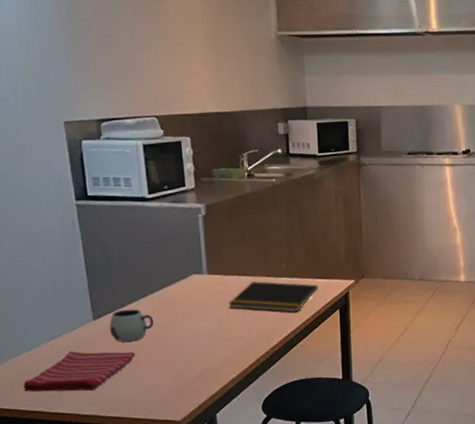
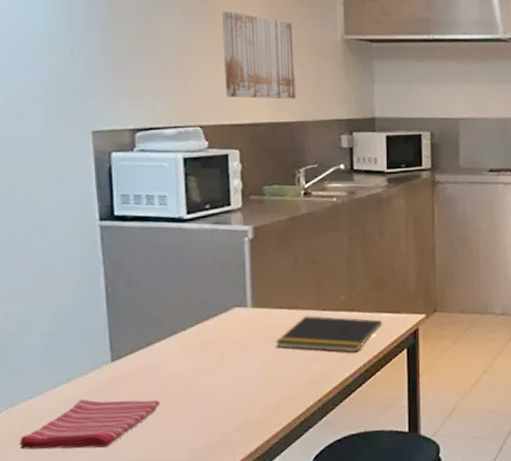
mug: present [109,309,154,341] -> none [130,348,185,387]
wall art: none [169,11,238,91] -> present [222,11,296,99]

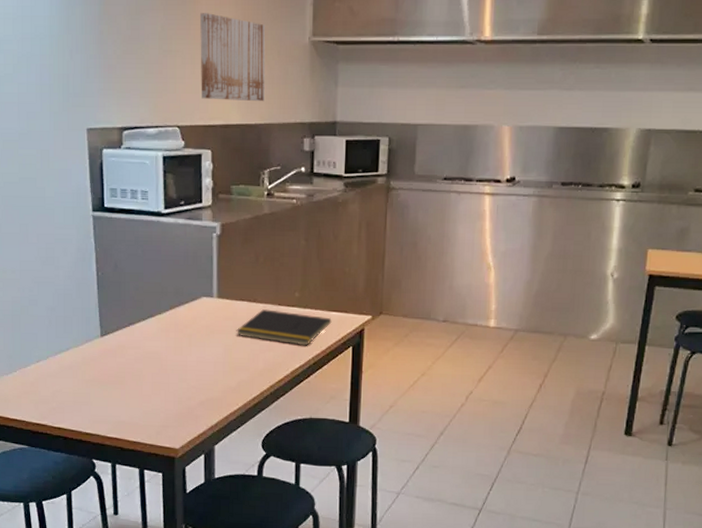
dish towel: present [19,399,161,450] -> none [30,367,140,408]

